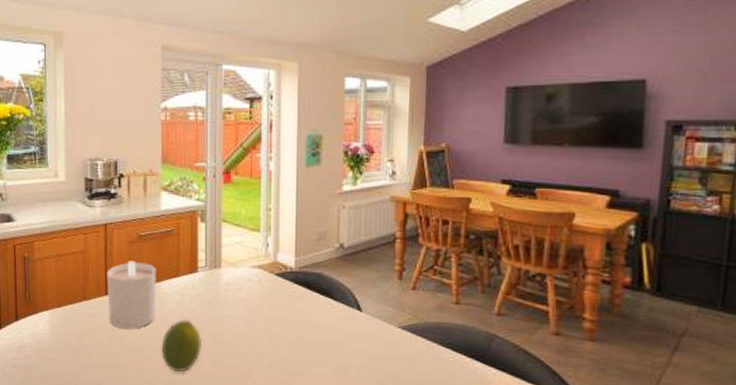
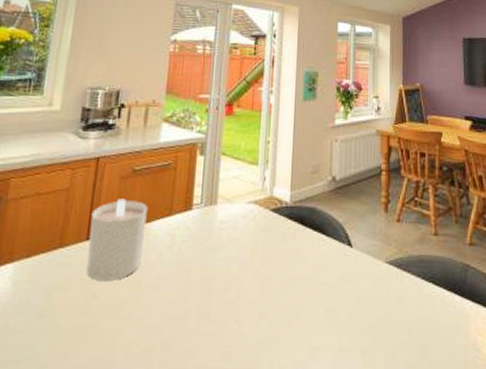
fruit: present [161,319,203,373] -> none [142,265,191,332]

